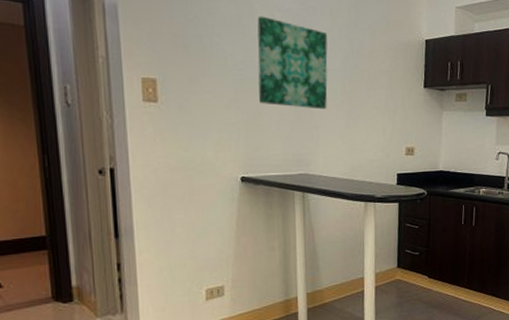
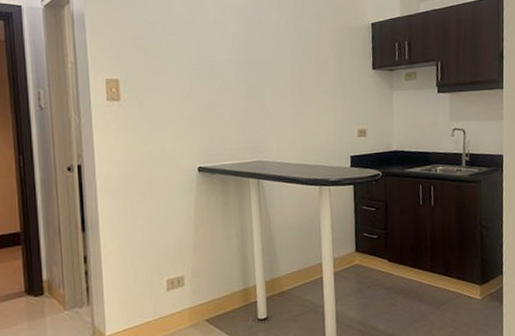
wall art: present [257,16,328,110] -> none [209,14,278,98]

